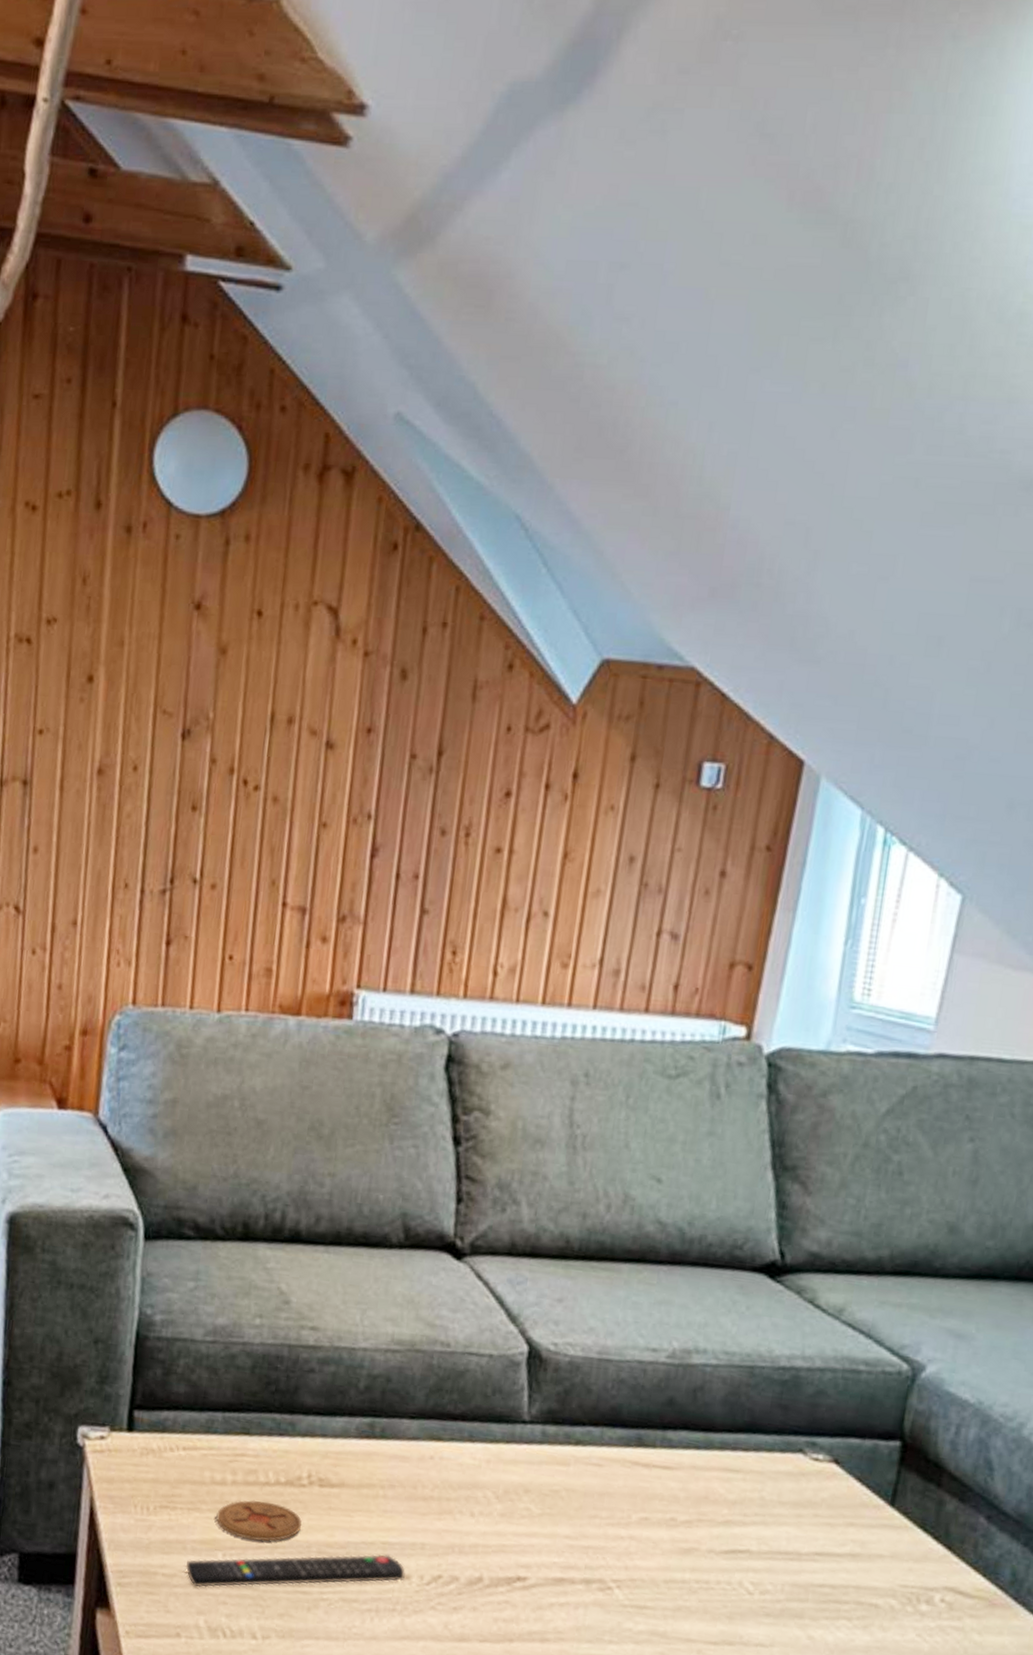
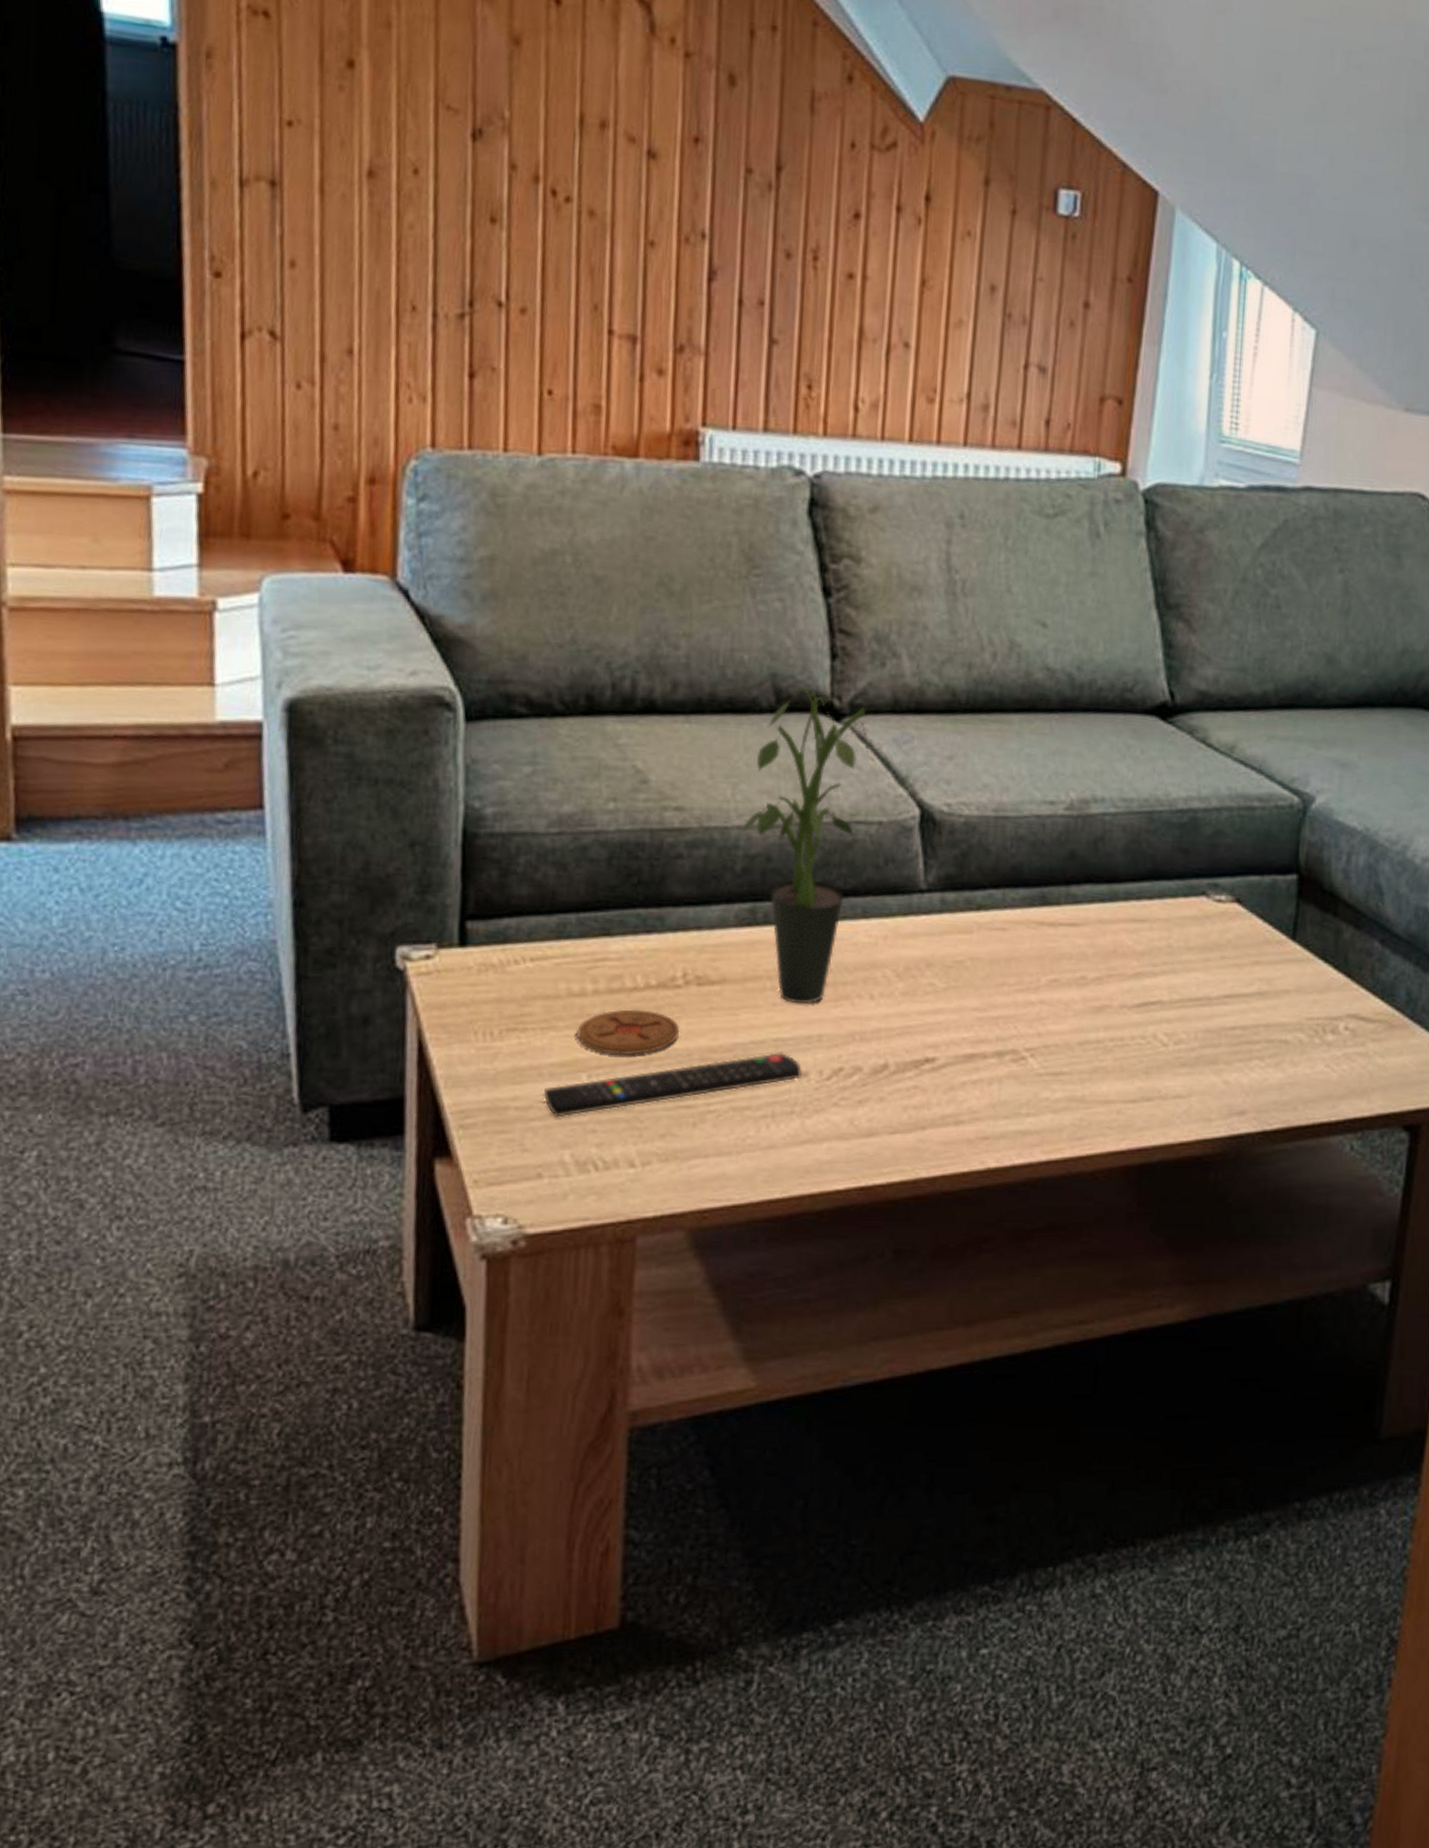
potted plant: none [366,1226,485,1514] -> present [741,686,868,1003]

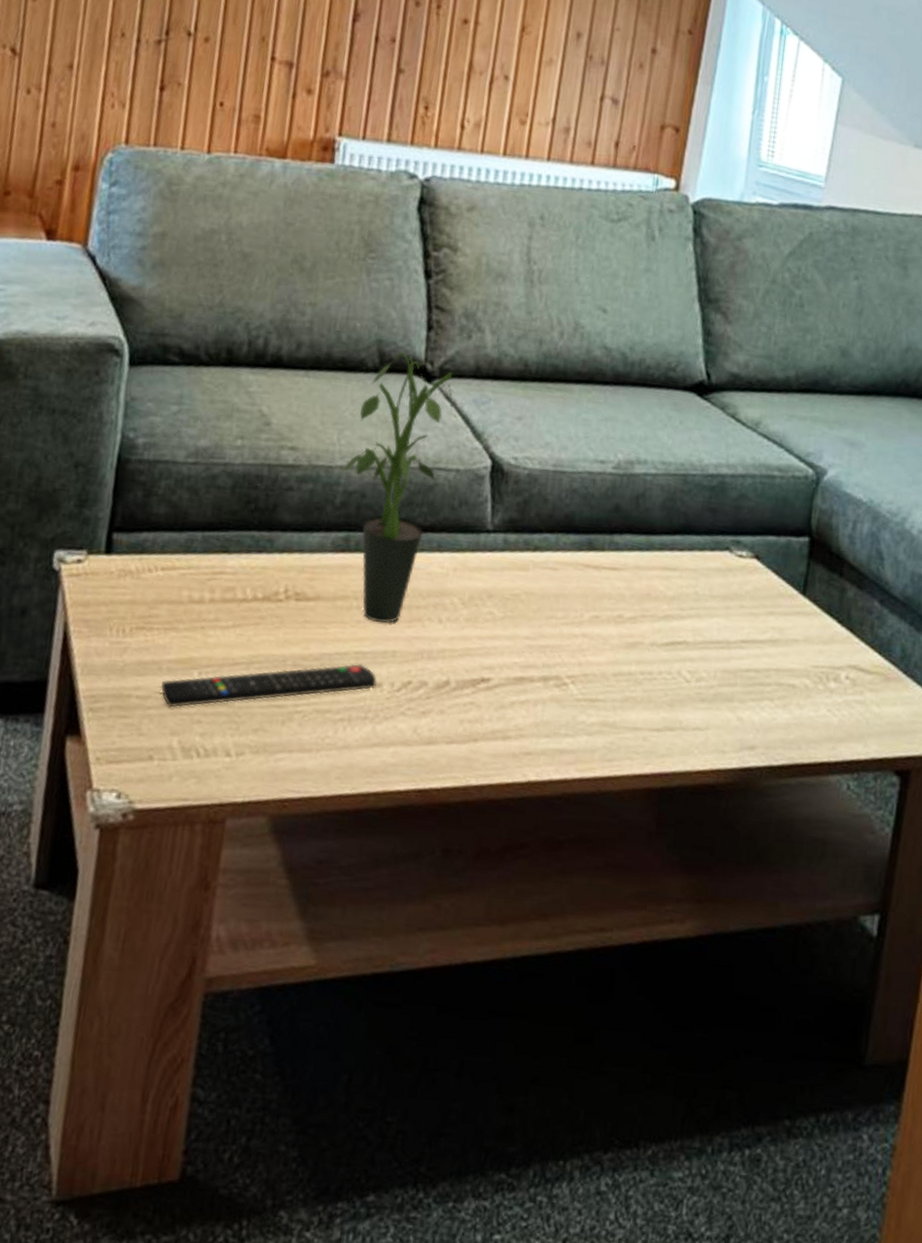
coaster: present [576,1009,680,1056] -> none [192,616,278,658]

